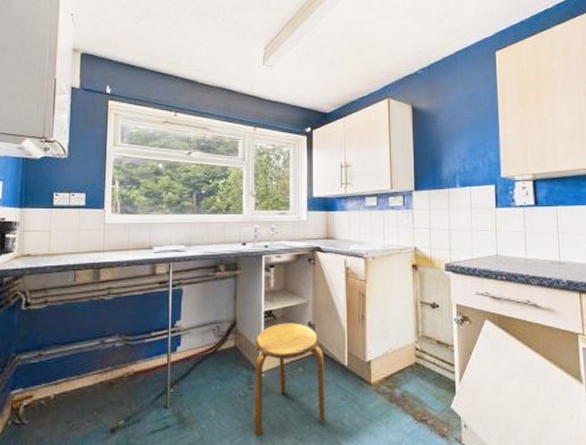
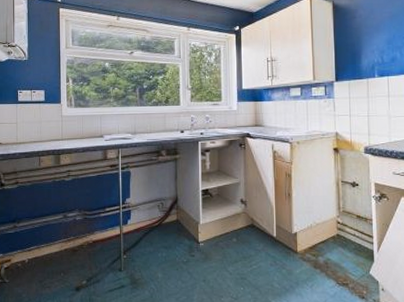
stool: present [254,323,325,436] -> none [195,200,257,295]

